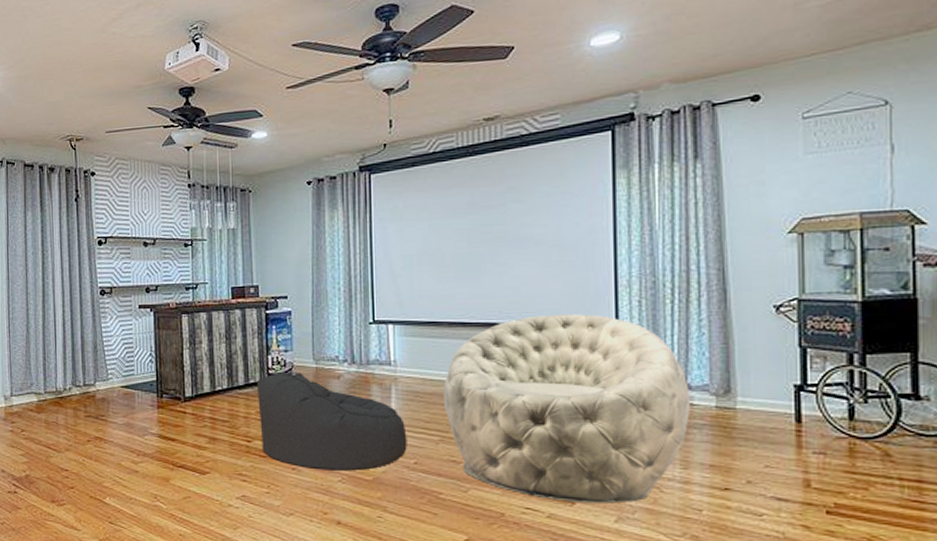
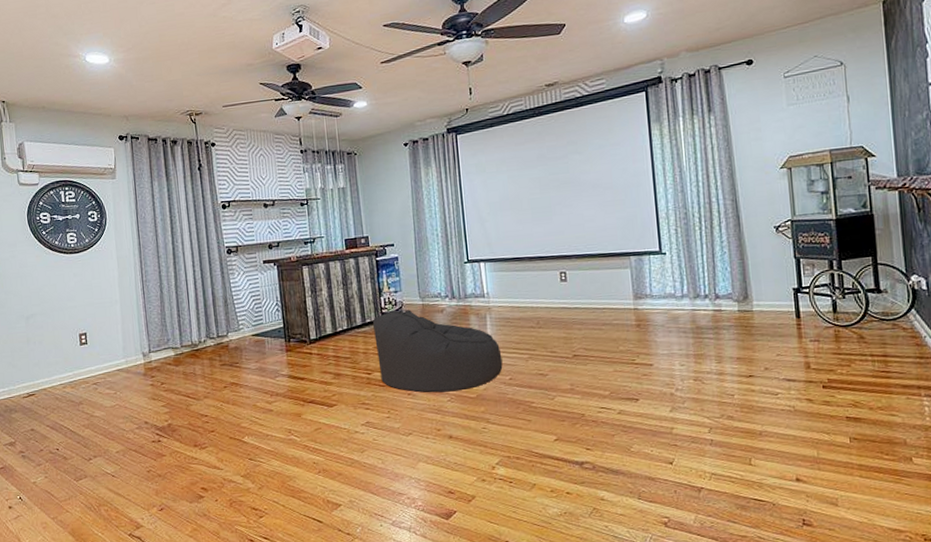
bean bag chair: present [443,314,691,504] -> none [528,243,720,399]

